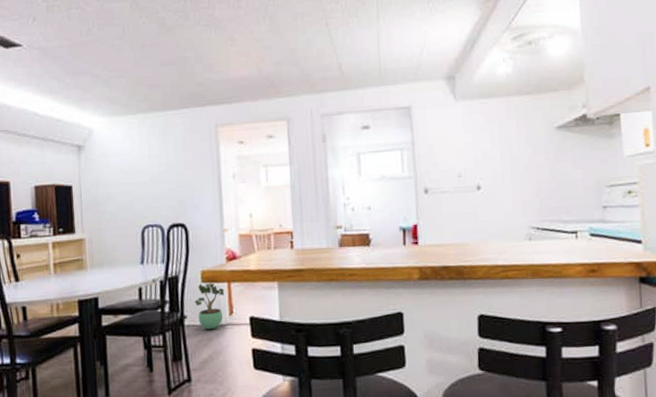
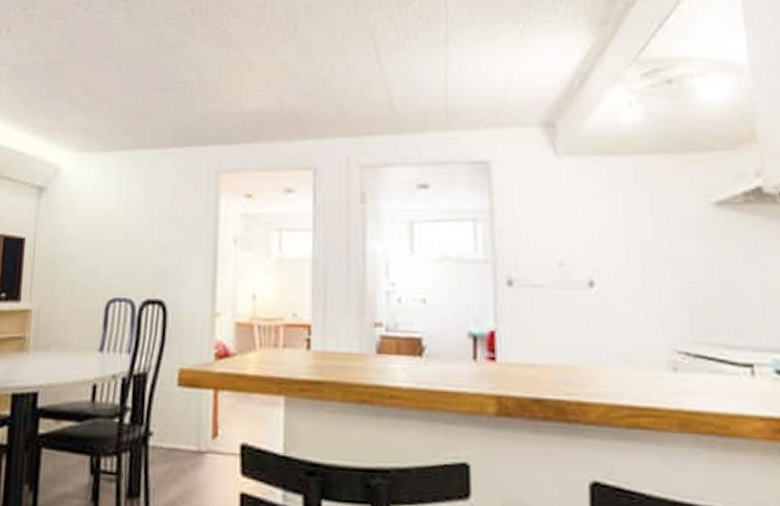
potted plant: present [194,282,225,330] -> none [165,386,209,457]

